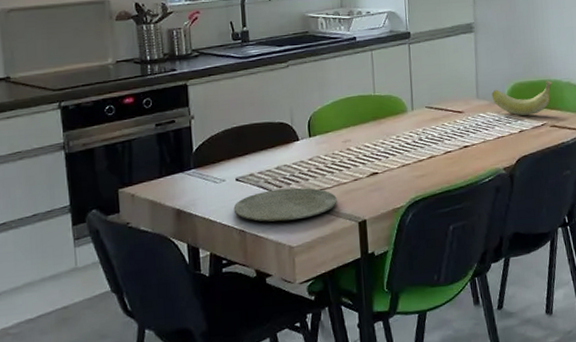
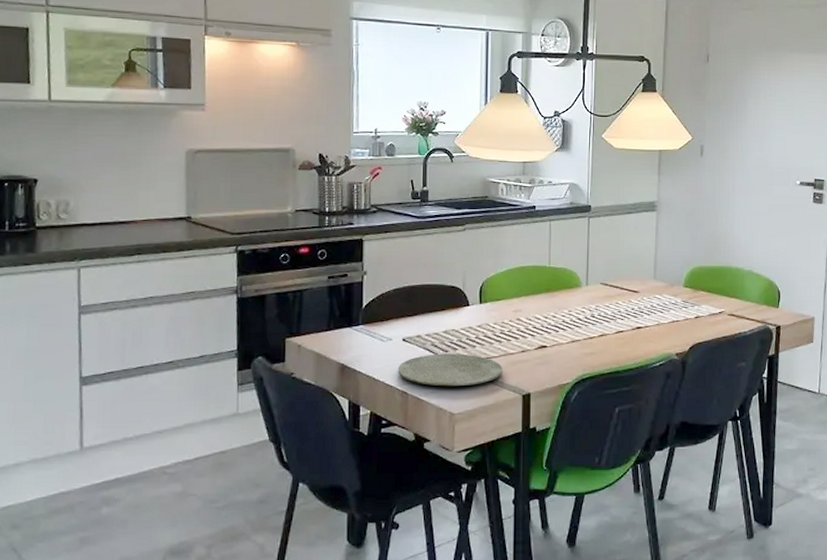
banana: present [491,80,553,116] -> none [669,267,734,301]

